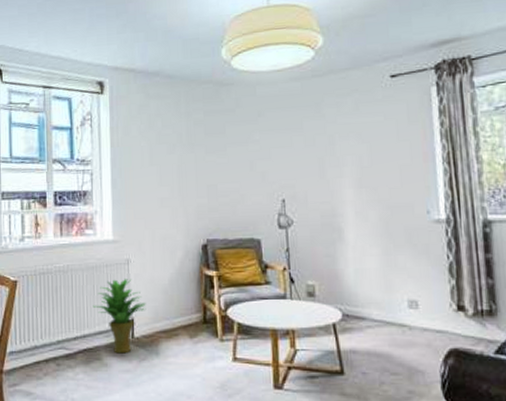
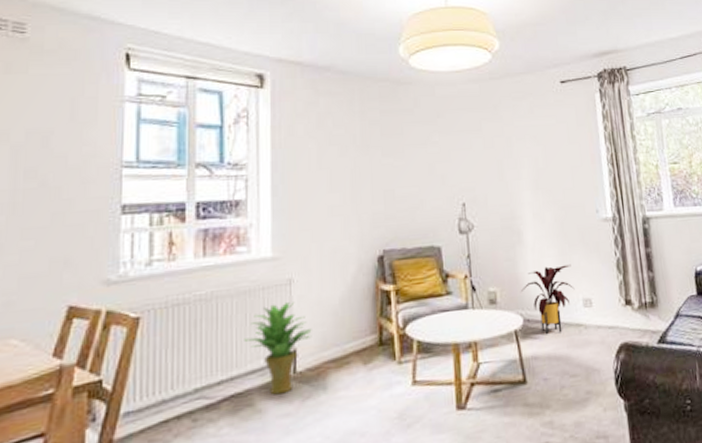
house plant: none [341,264,399,331] -> present [521,264,575,335]

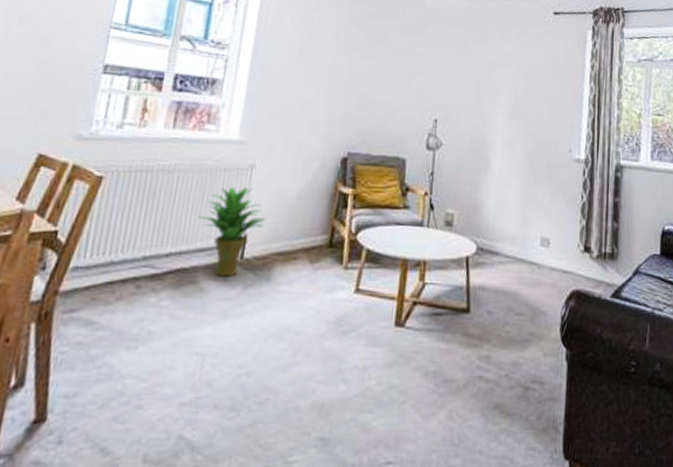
house plant: present [521,264,575,335] -> none [479,198,535,268]

